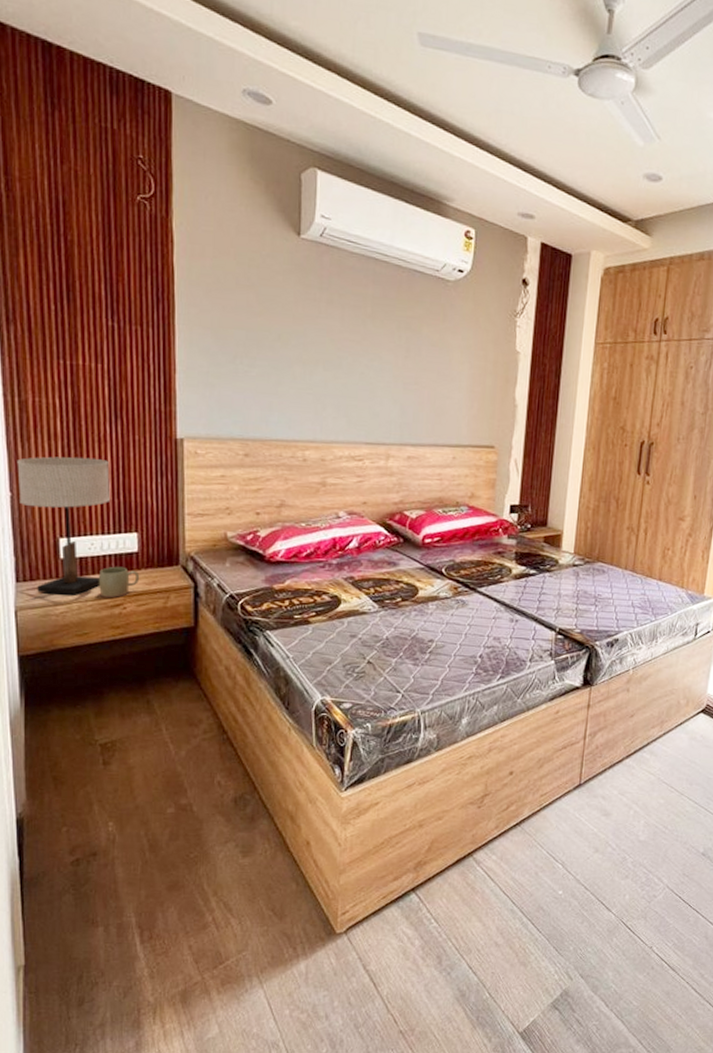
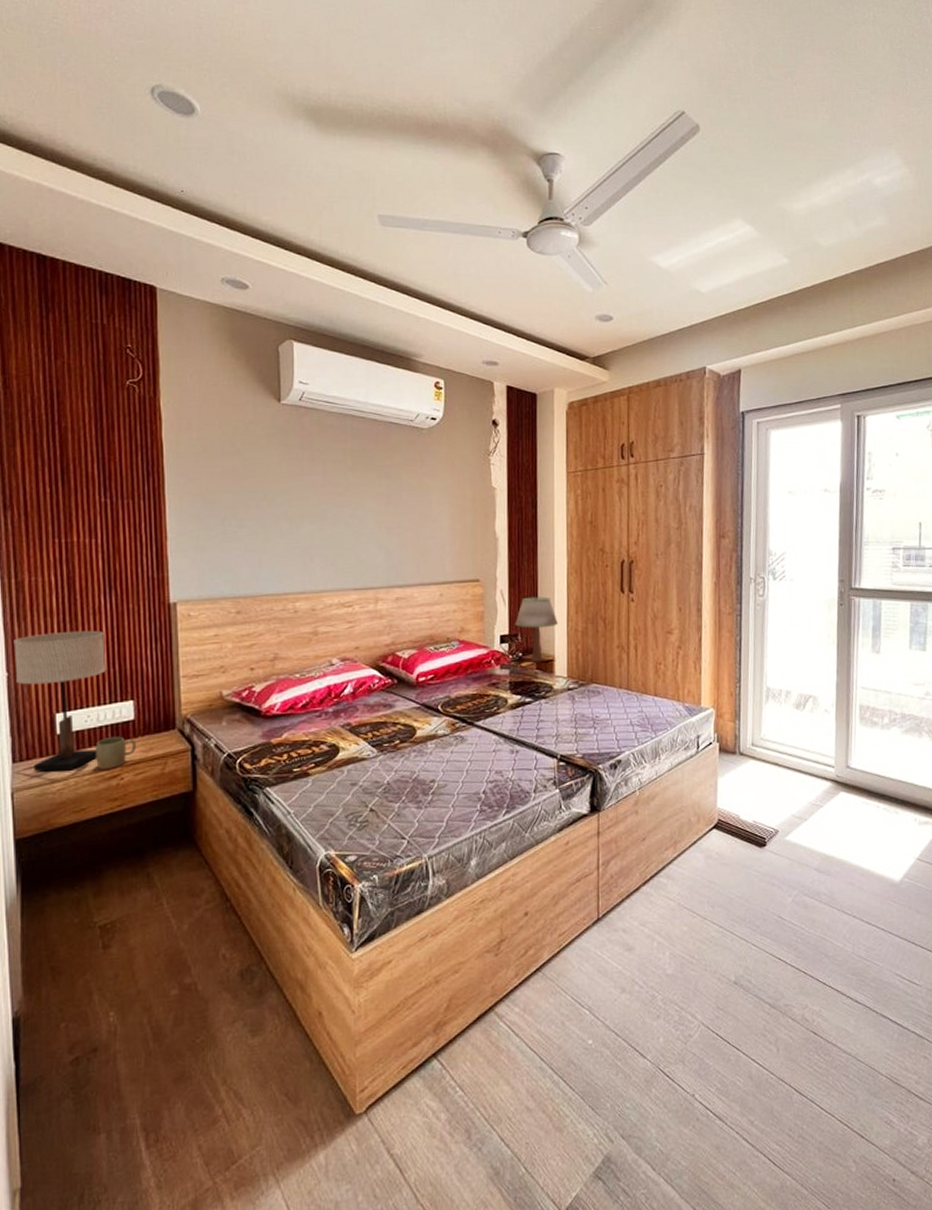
table lamp: none [526,468,571,536] -> present [515,595,559,662]

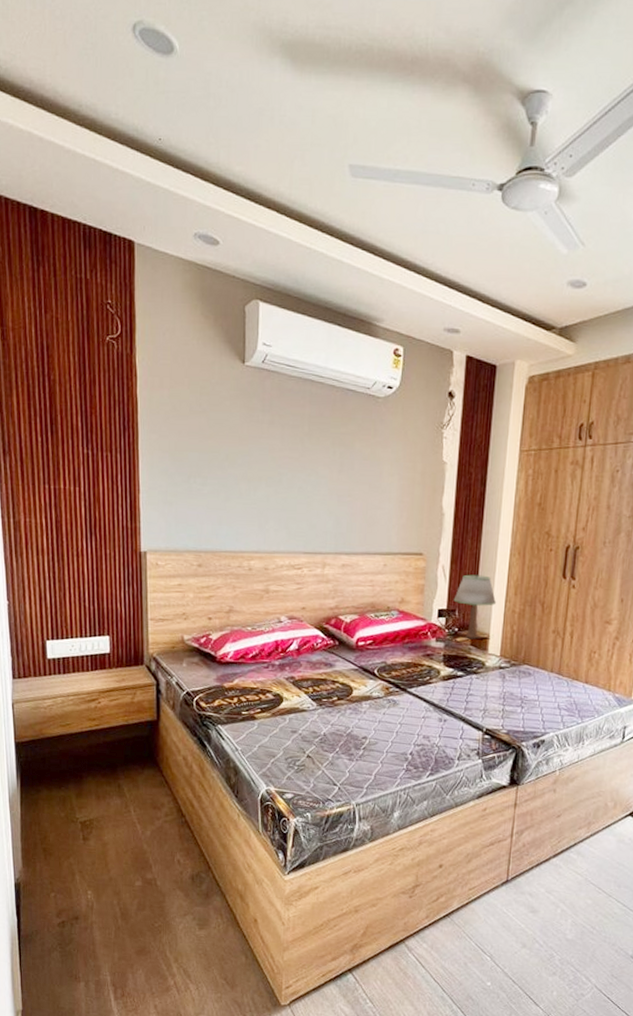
table lamp: present [14,630,106,772] -> none [13,569,87,691]
mug: present [95,736,137,769] -> none [77,665,112,693]

